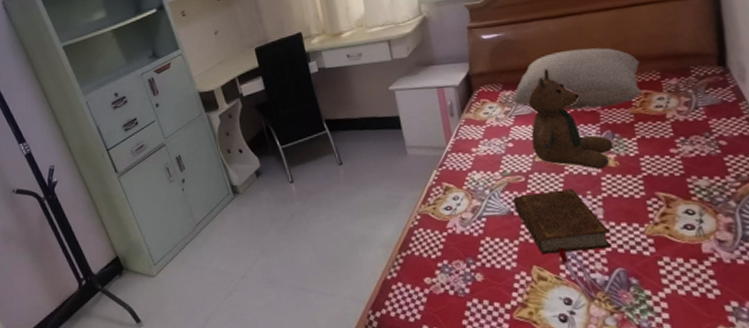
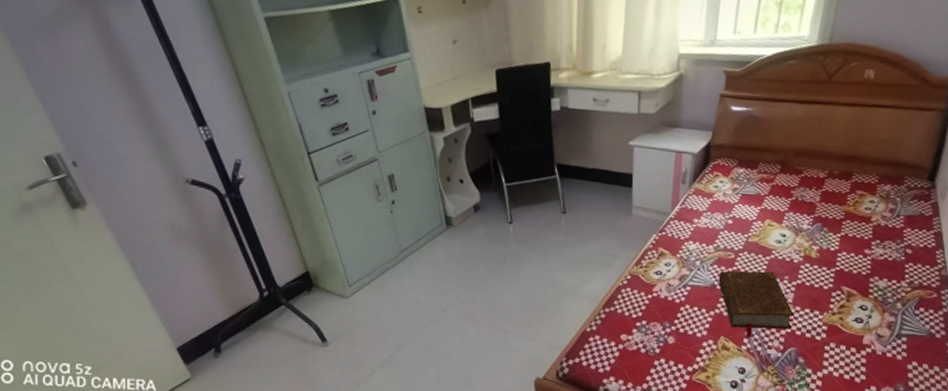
pillow: present [512,47,642,110] -> none [743,138,865,201]
teddy bear: present [528,69,613,169] -> none [749,153,820,258]

